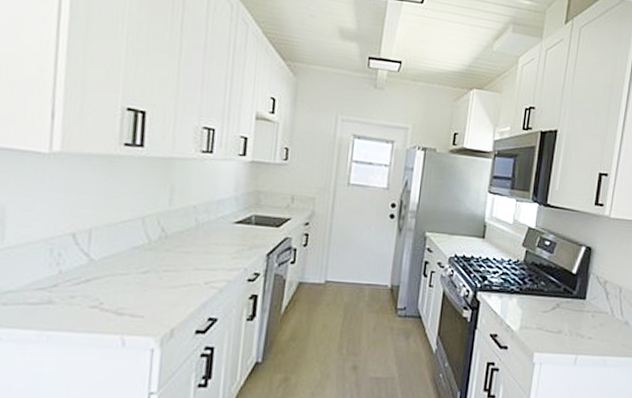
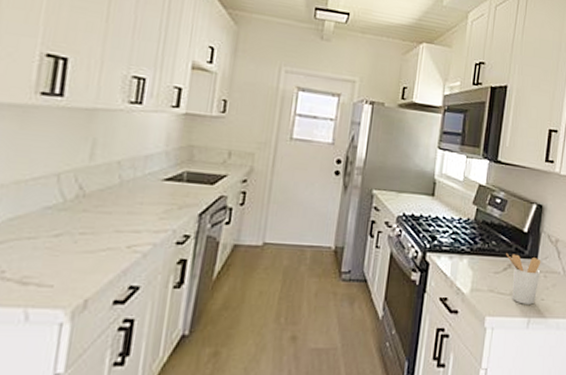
utensil holder: none [554,294,589,343] -> present [506,253,541,305]

